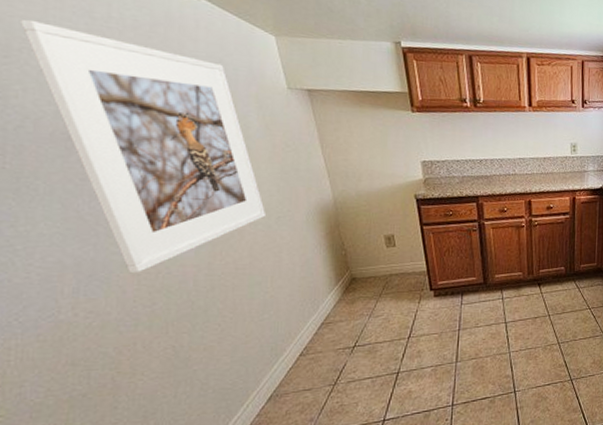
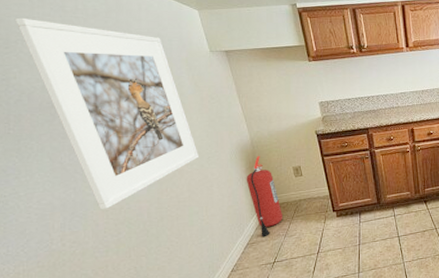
fire extinguisher: none [324,219,368,315] -> present [246,156,282,236]

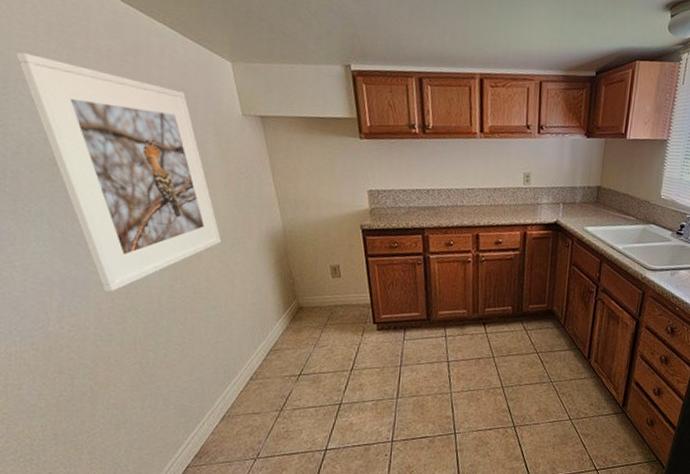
fire extinguisher: present [246,156,282,236] -> none [274,248,314,344]

